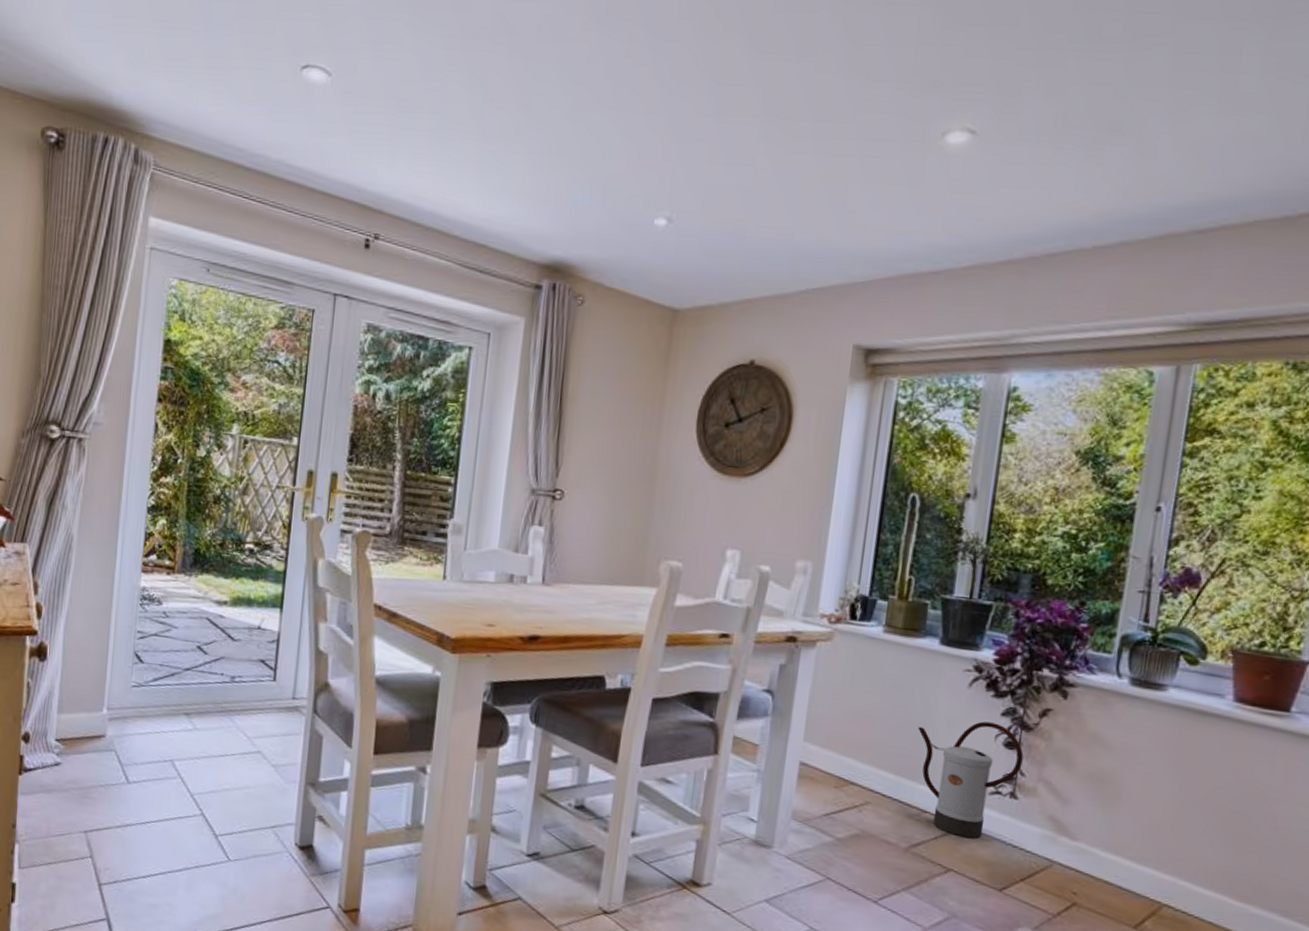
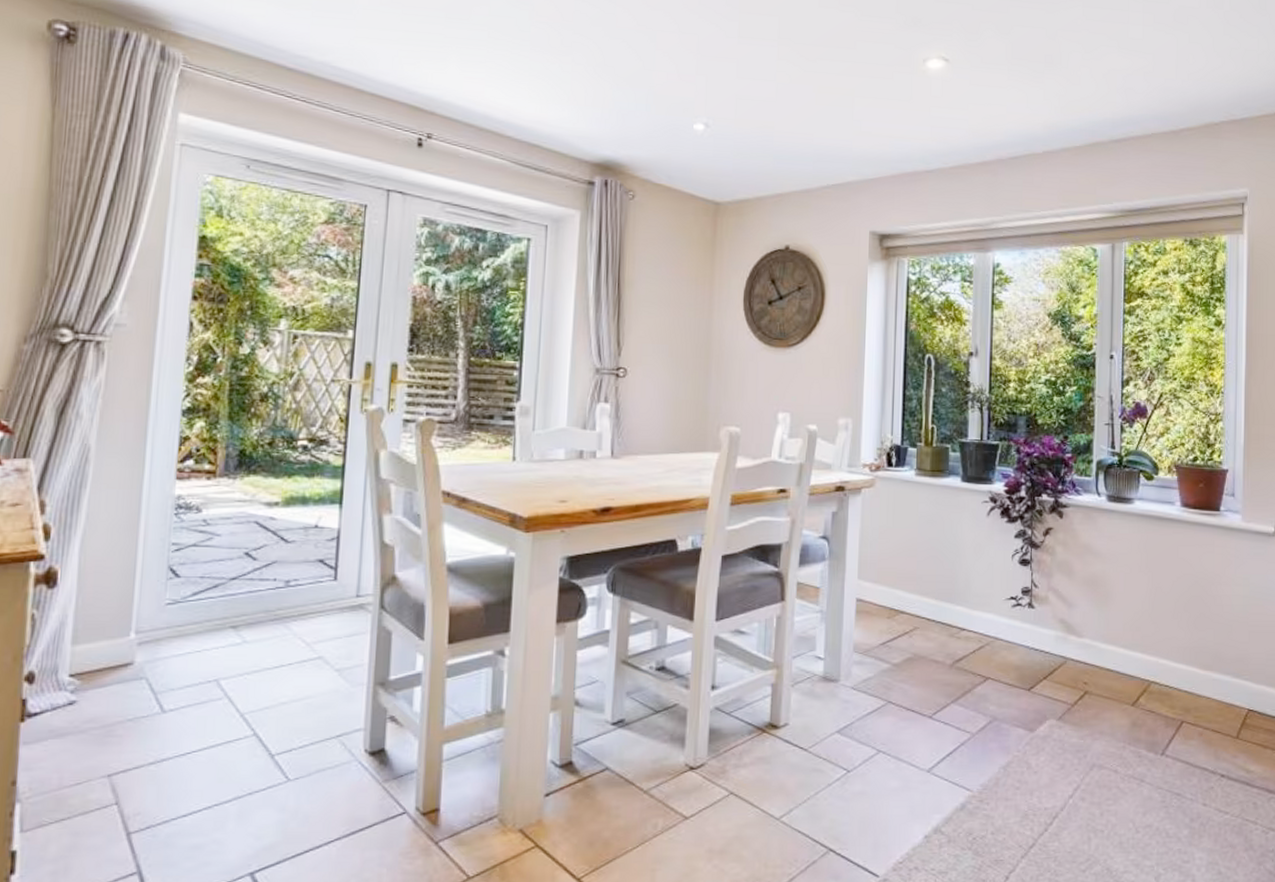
watering can: present [918,721,1024,838] -> none [951,544,1035,647]

